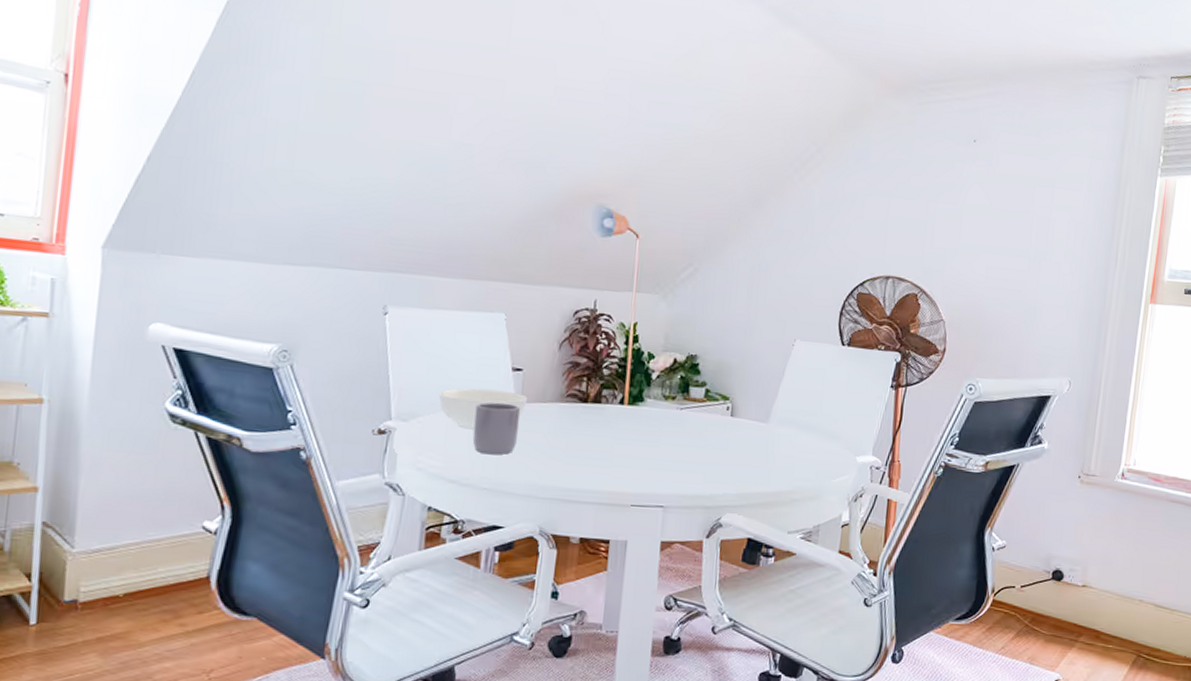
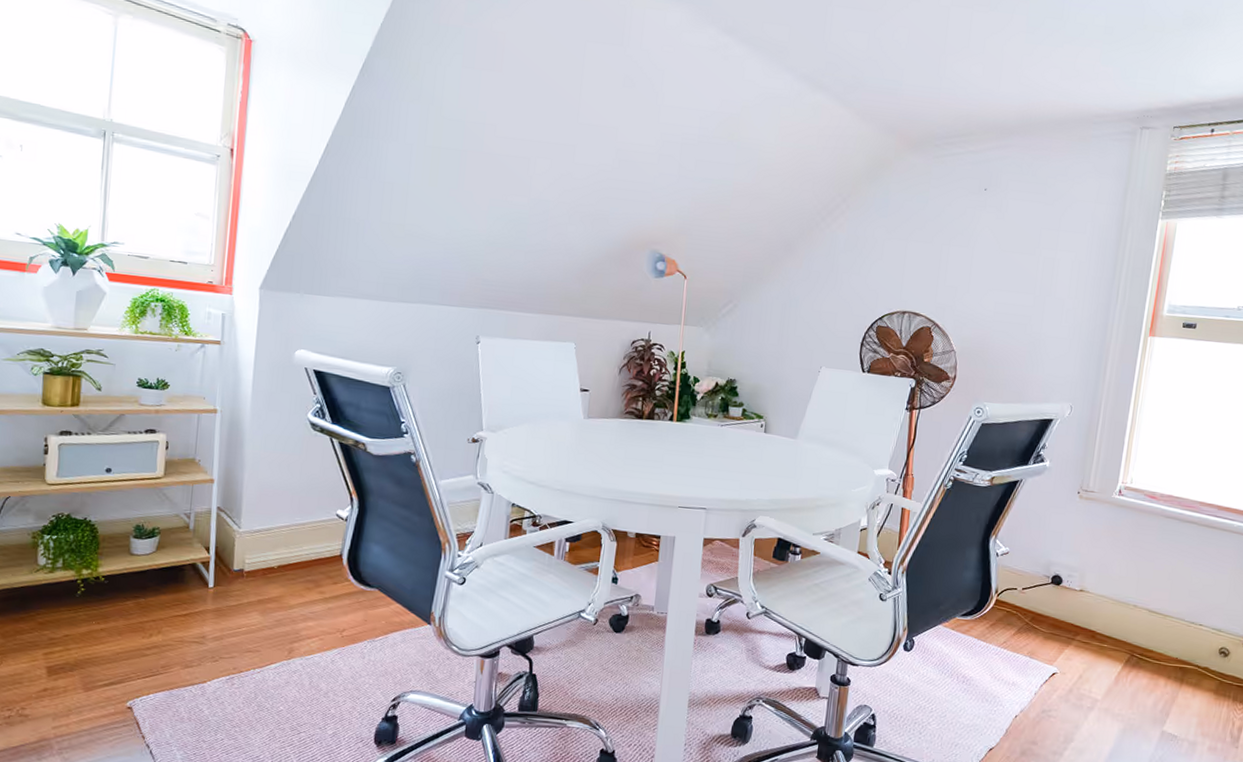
bowl: present [438,388,528,430] -> none [520,405,594,440]
mug: present [472,402,521,455] -> none [548,417,588,462]

